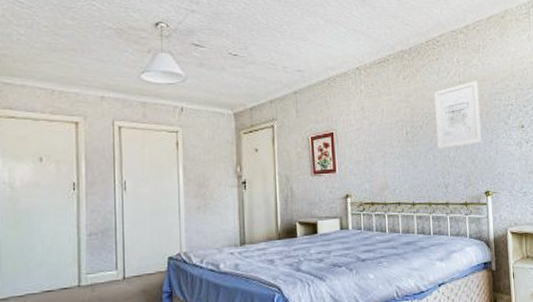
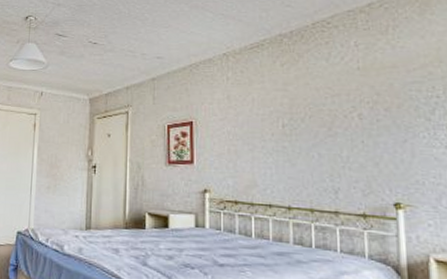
wall art: present [434,81,482,149] -> none [322,67,389,146]

